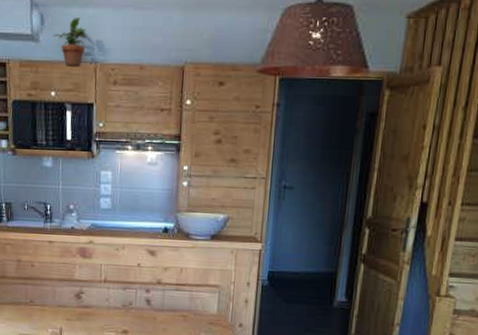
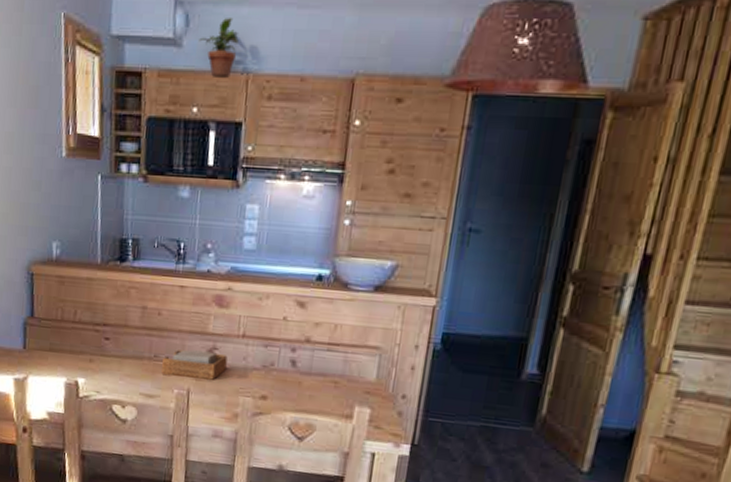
napkin holder: none [37,295,93,320] -> present [161,350,228,381]

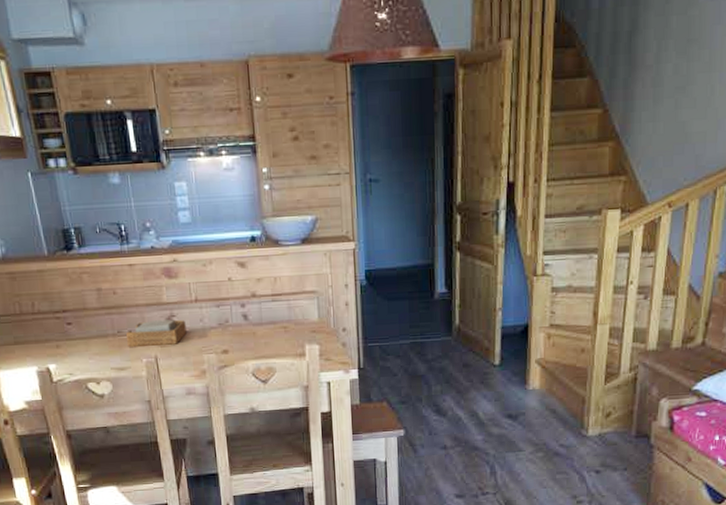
potted plant: present [199,18,239,79] -> none [99,15,138,72]

